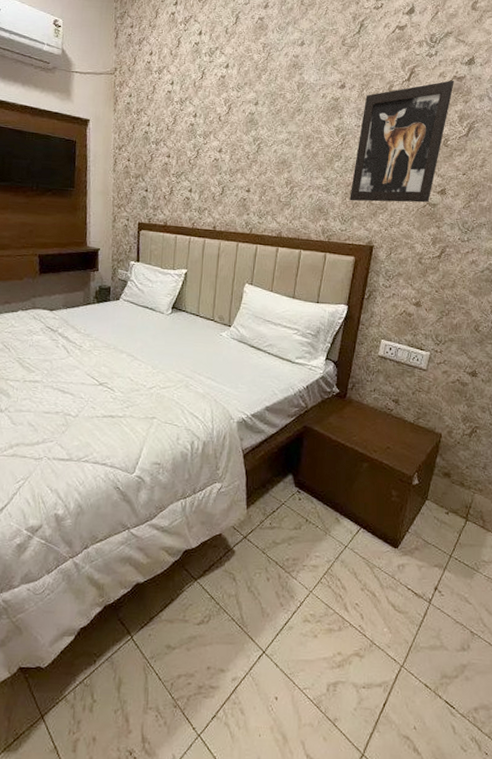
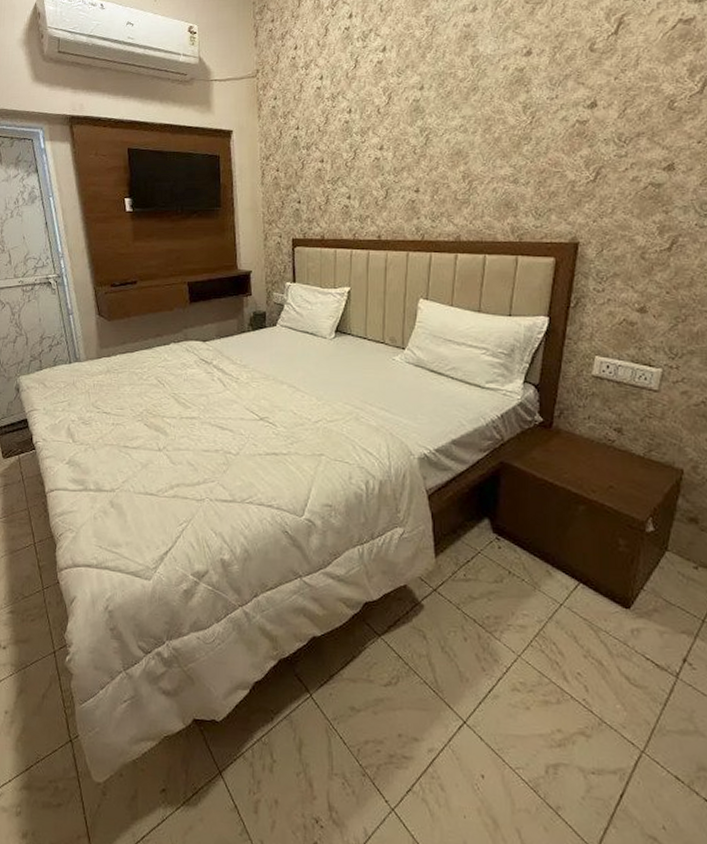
wall art: present [349,80,454,203] -> none [544,24,680,191]

